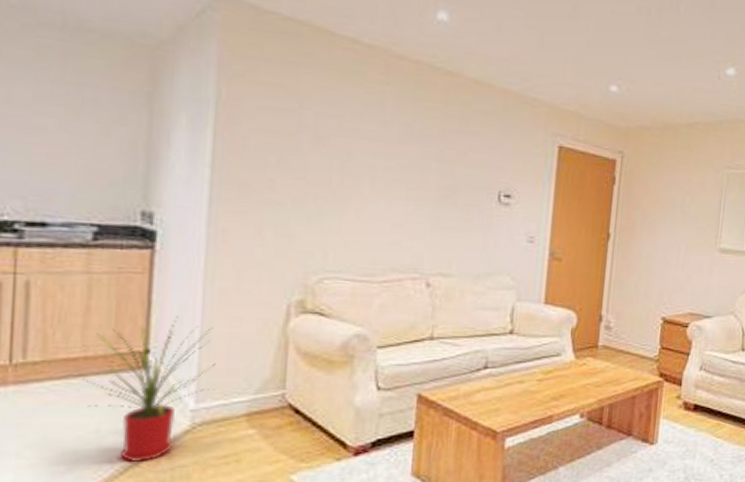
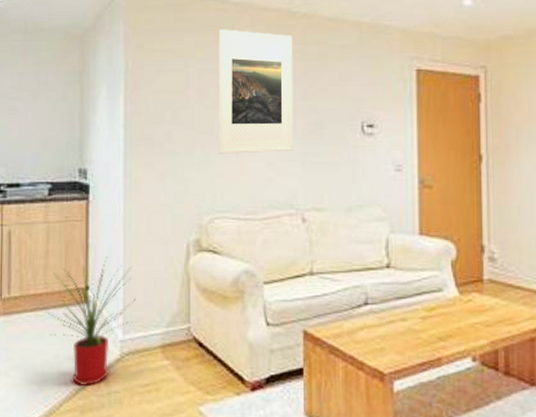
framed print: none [334,71,433,214] -> present [218,29,294,154]

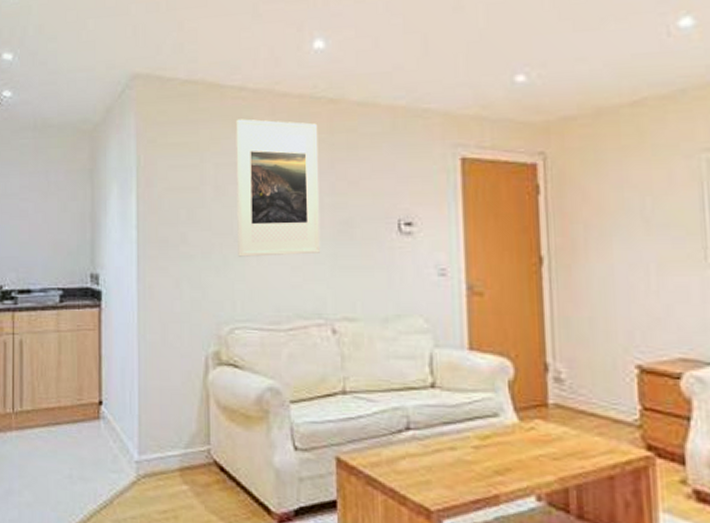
house plant: present [45,257,137,387] -> none [57,369,154,510]

